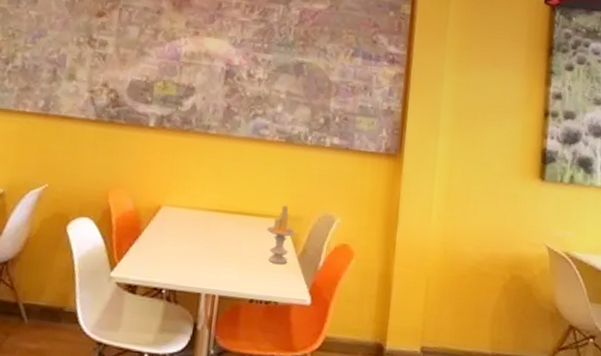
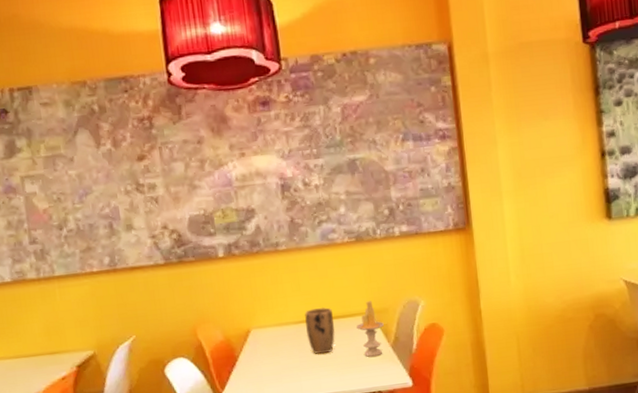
plant pot: none [215,199,247,249] -> present [305,307,336,354]

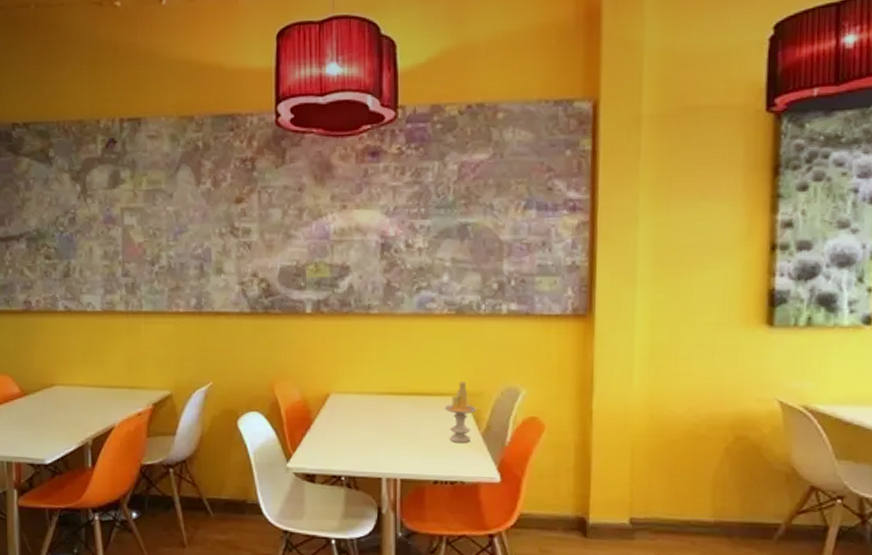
plant pot: present [305,307,336,354] -> none [388,380,421,431]

